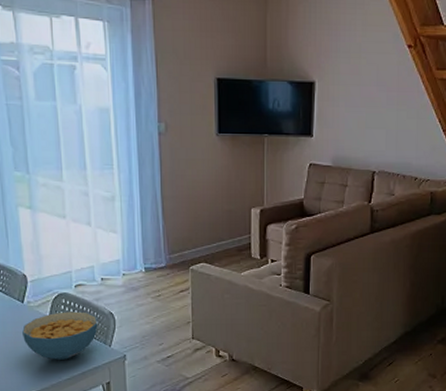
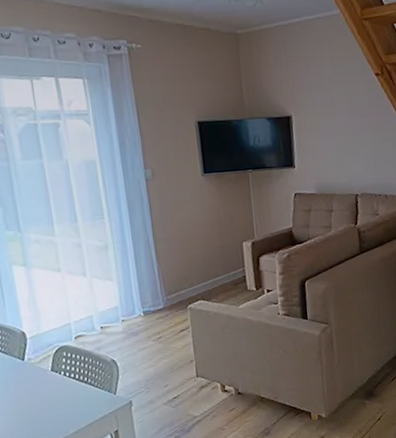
cereal bowl: present [22,311,98,360] -> none [25,362,102,415]

